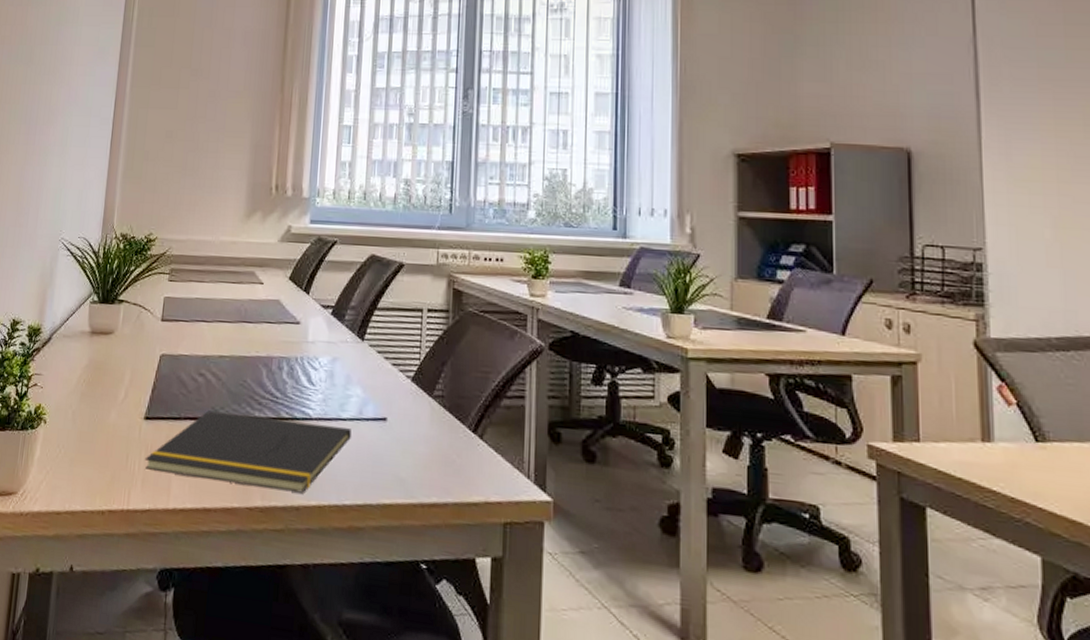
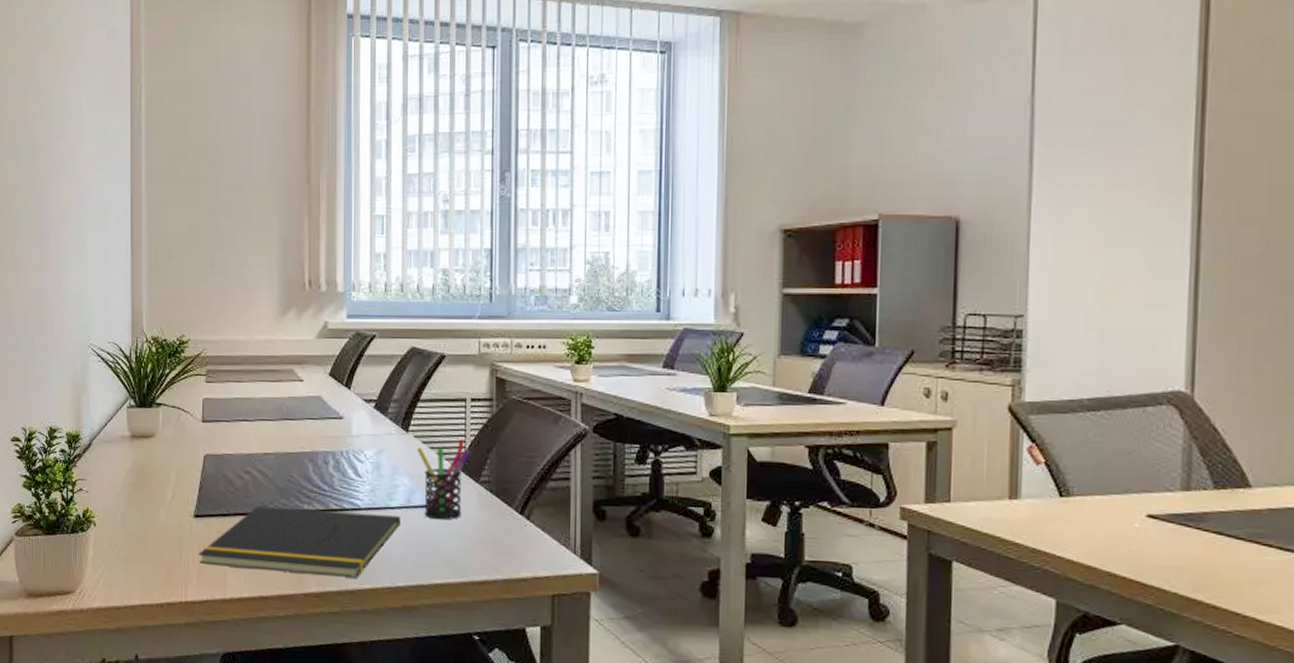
pen holder: none [371,351,426,435] -> present [416,439,471,520]

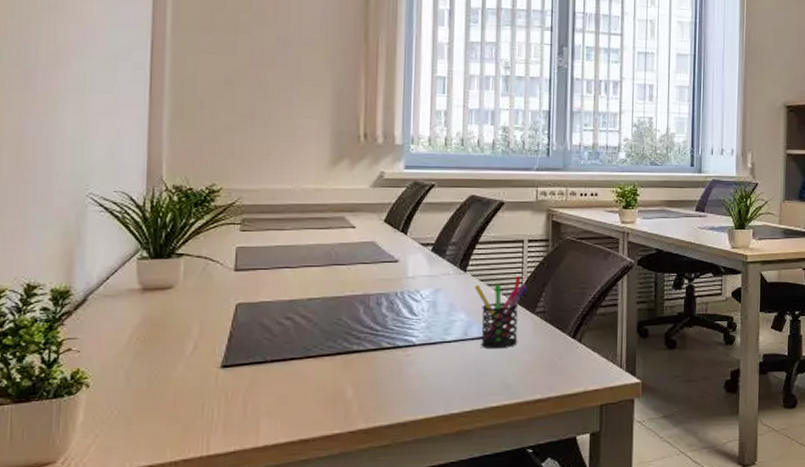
notepad: present [198,506,400,578] -> none [225,348,457,415]

